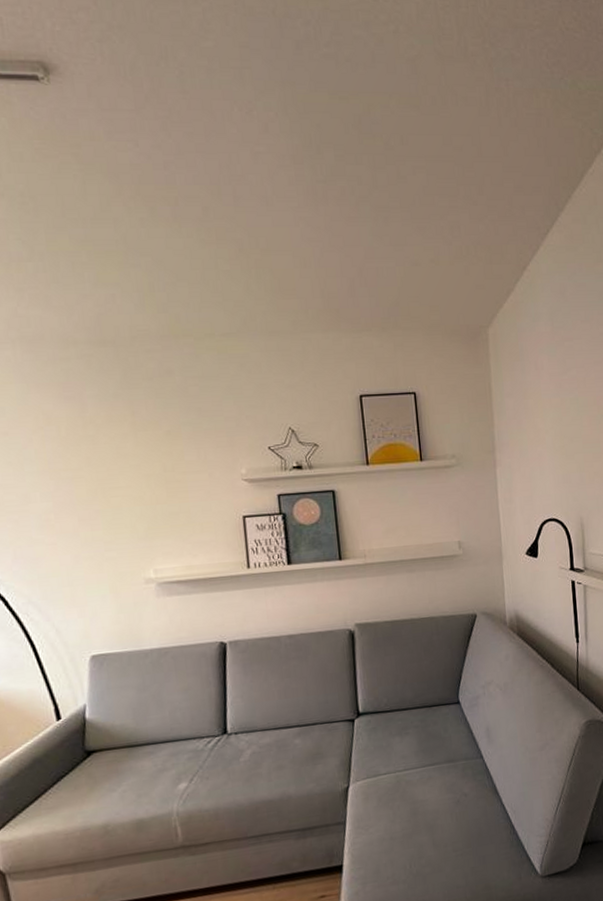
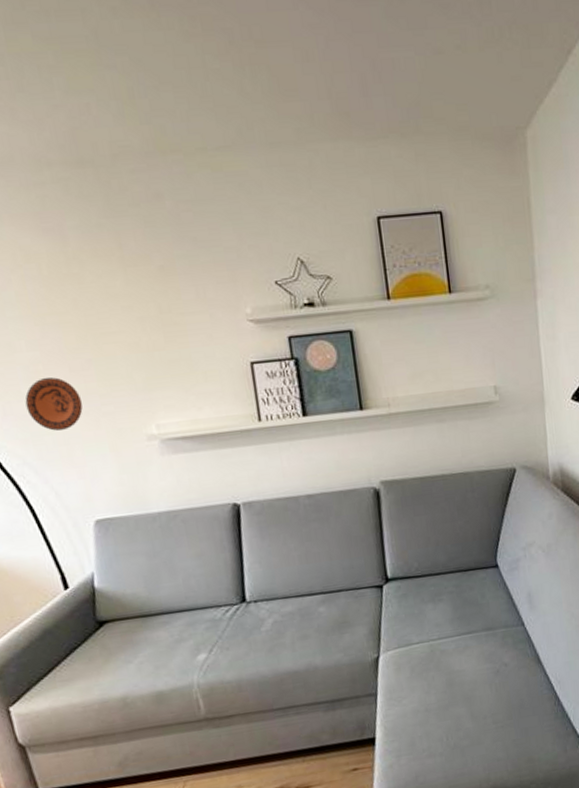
decorative plate: none [35,525,89,573] -> present [25,376,83,431]

